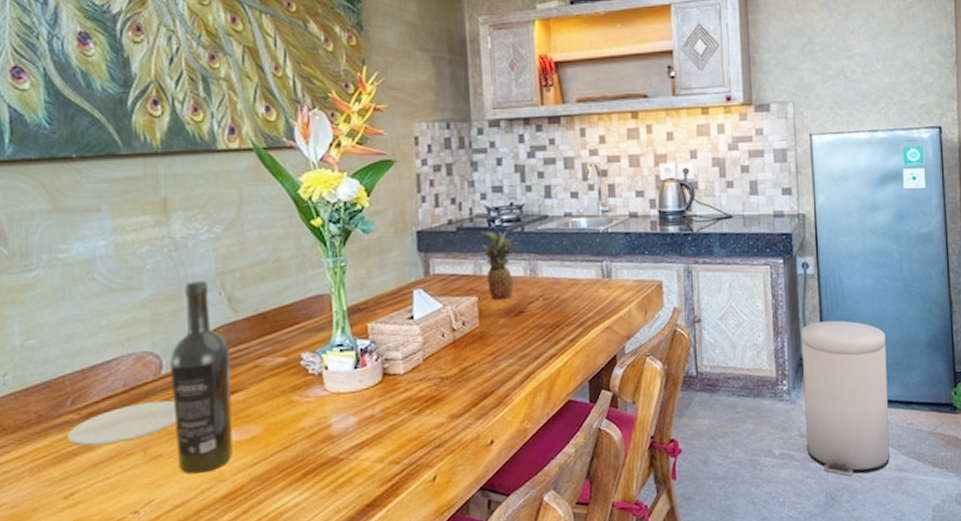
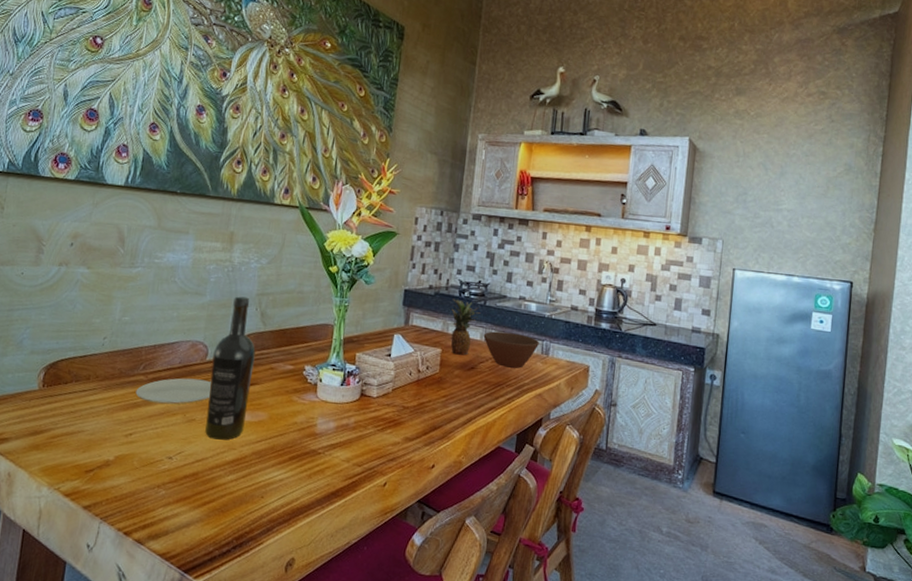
bowl: none [527,258,597,303] -> present [483,331,539,368]
pedal bin: present [801,320,891,478] -> none [690,427,776,568]

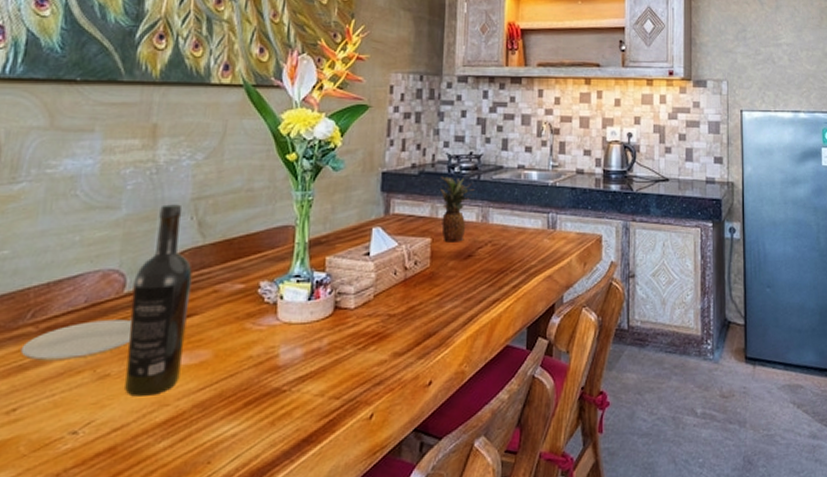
bowl: present [483,331,539,368] -> none [479,208,544,249]

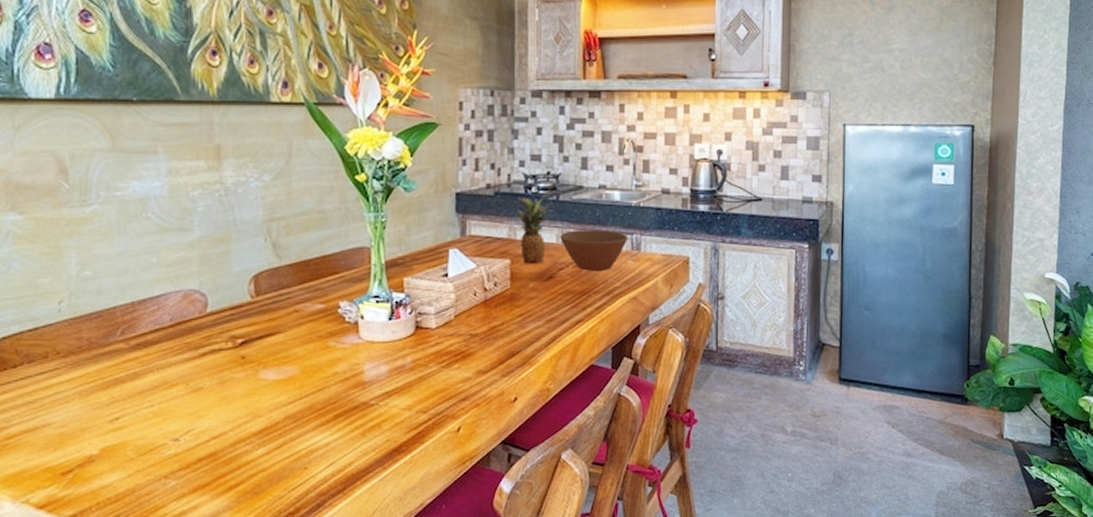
plate: present [20,319,132,362] -> none [115,337,218,375]
wine bottle: present [125,204,193,397] -> none [215,226,272,408]
bowl: none [479,208,544,249] -> present [560,230,627,271]

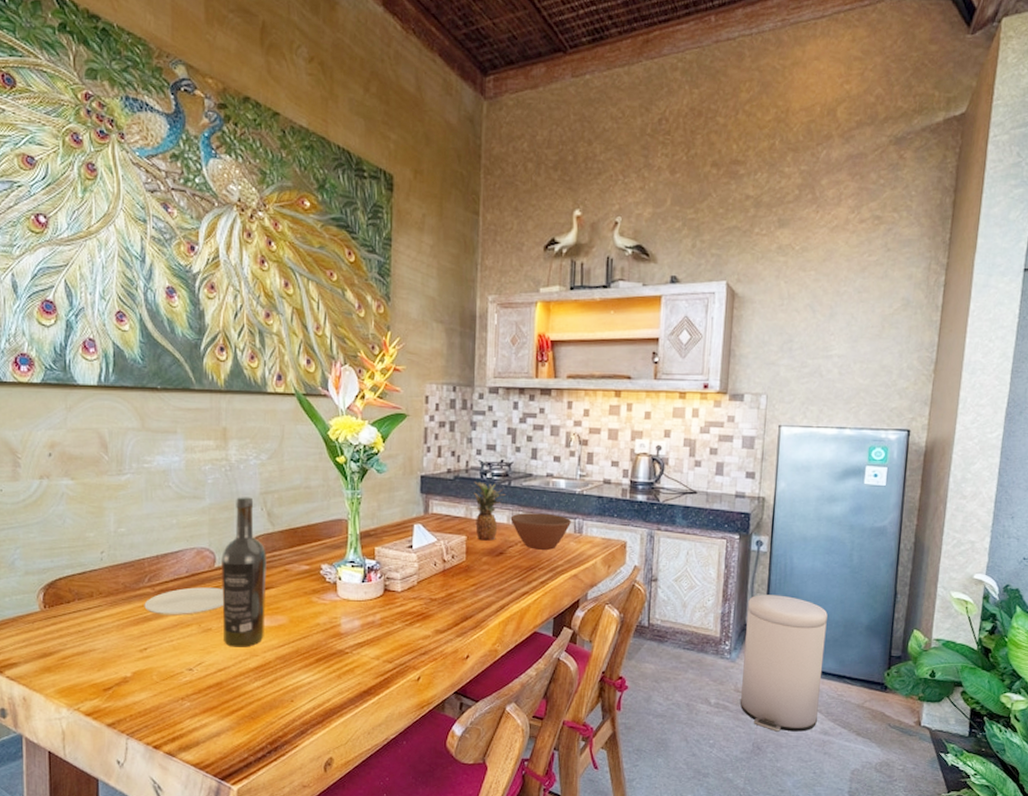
plate: none [115,337,218,375] -> present [144,587,223,616]
wine bottle: none [215,226,272,408] -> present [221,497,267,647]
pedal bin: none [818,307,903,459] -> present [740,595,828,733]

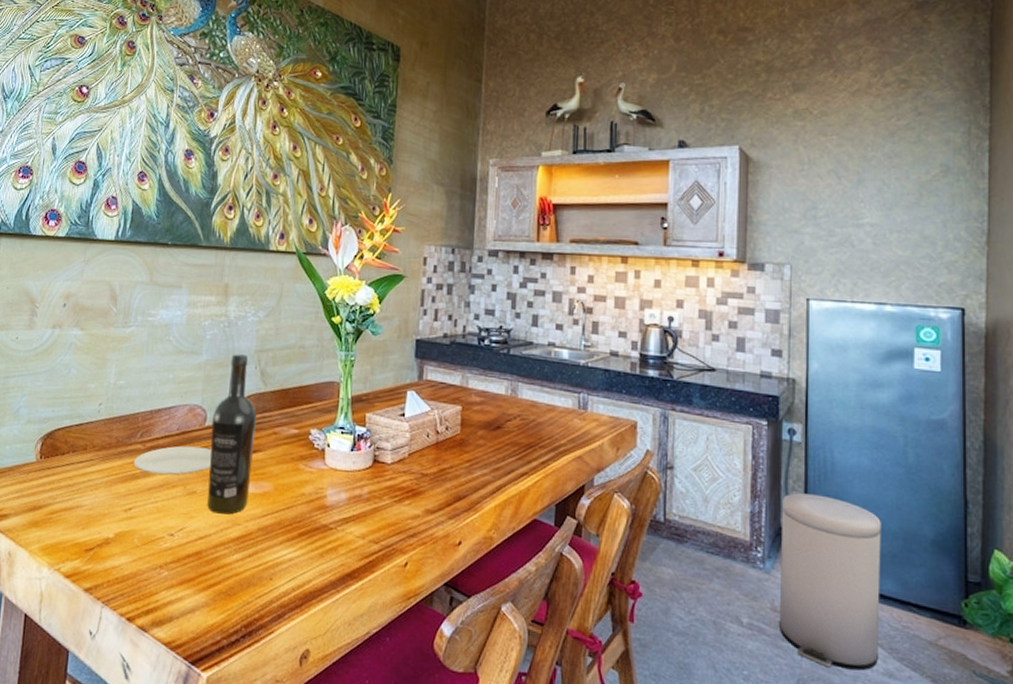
fruit: present [474,481,506,541] -> none [471,348,504,413]
bowl: present [510,513,571,550] -> none [509,384,575,426]

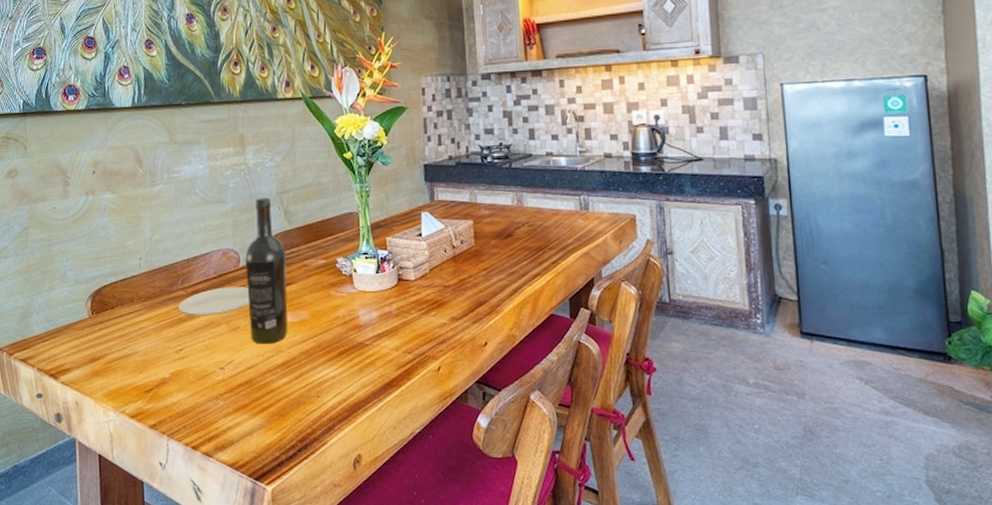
pedal bin: present [778,493,881,671] -> none [775,261,875,414]

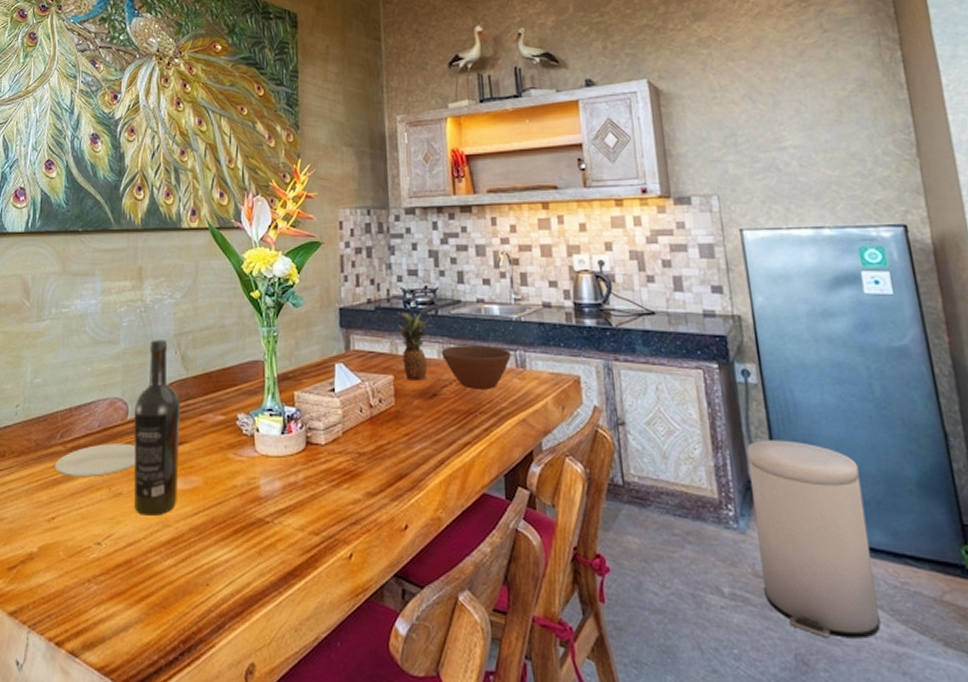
fruit: none [476,166,508,224] -> present [397,312,433,380]
bowl: none [514,192,576,229] -> present [441,345,511,389]
pedal bin: none [775,261,875,414] -> present [747,440,881,640]

